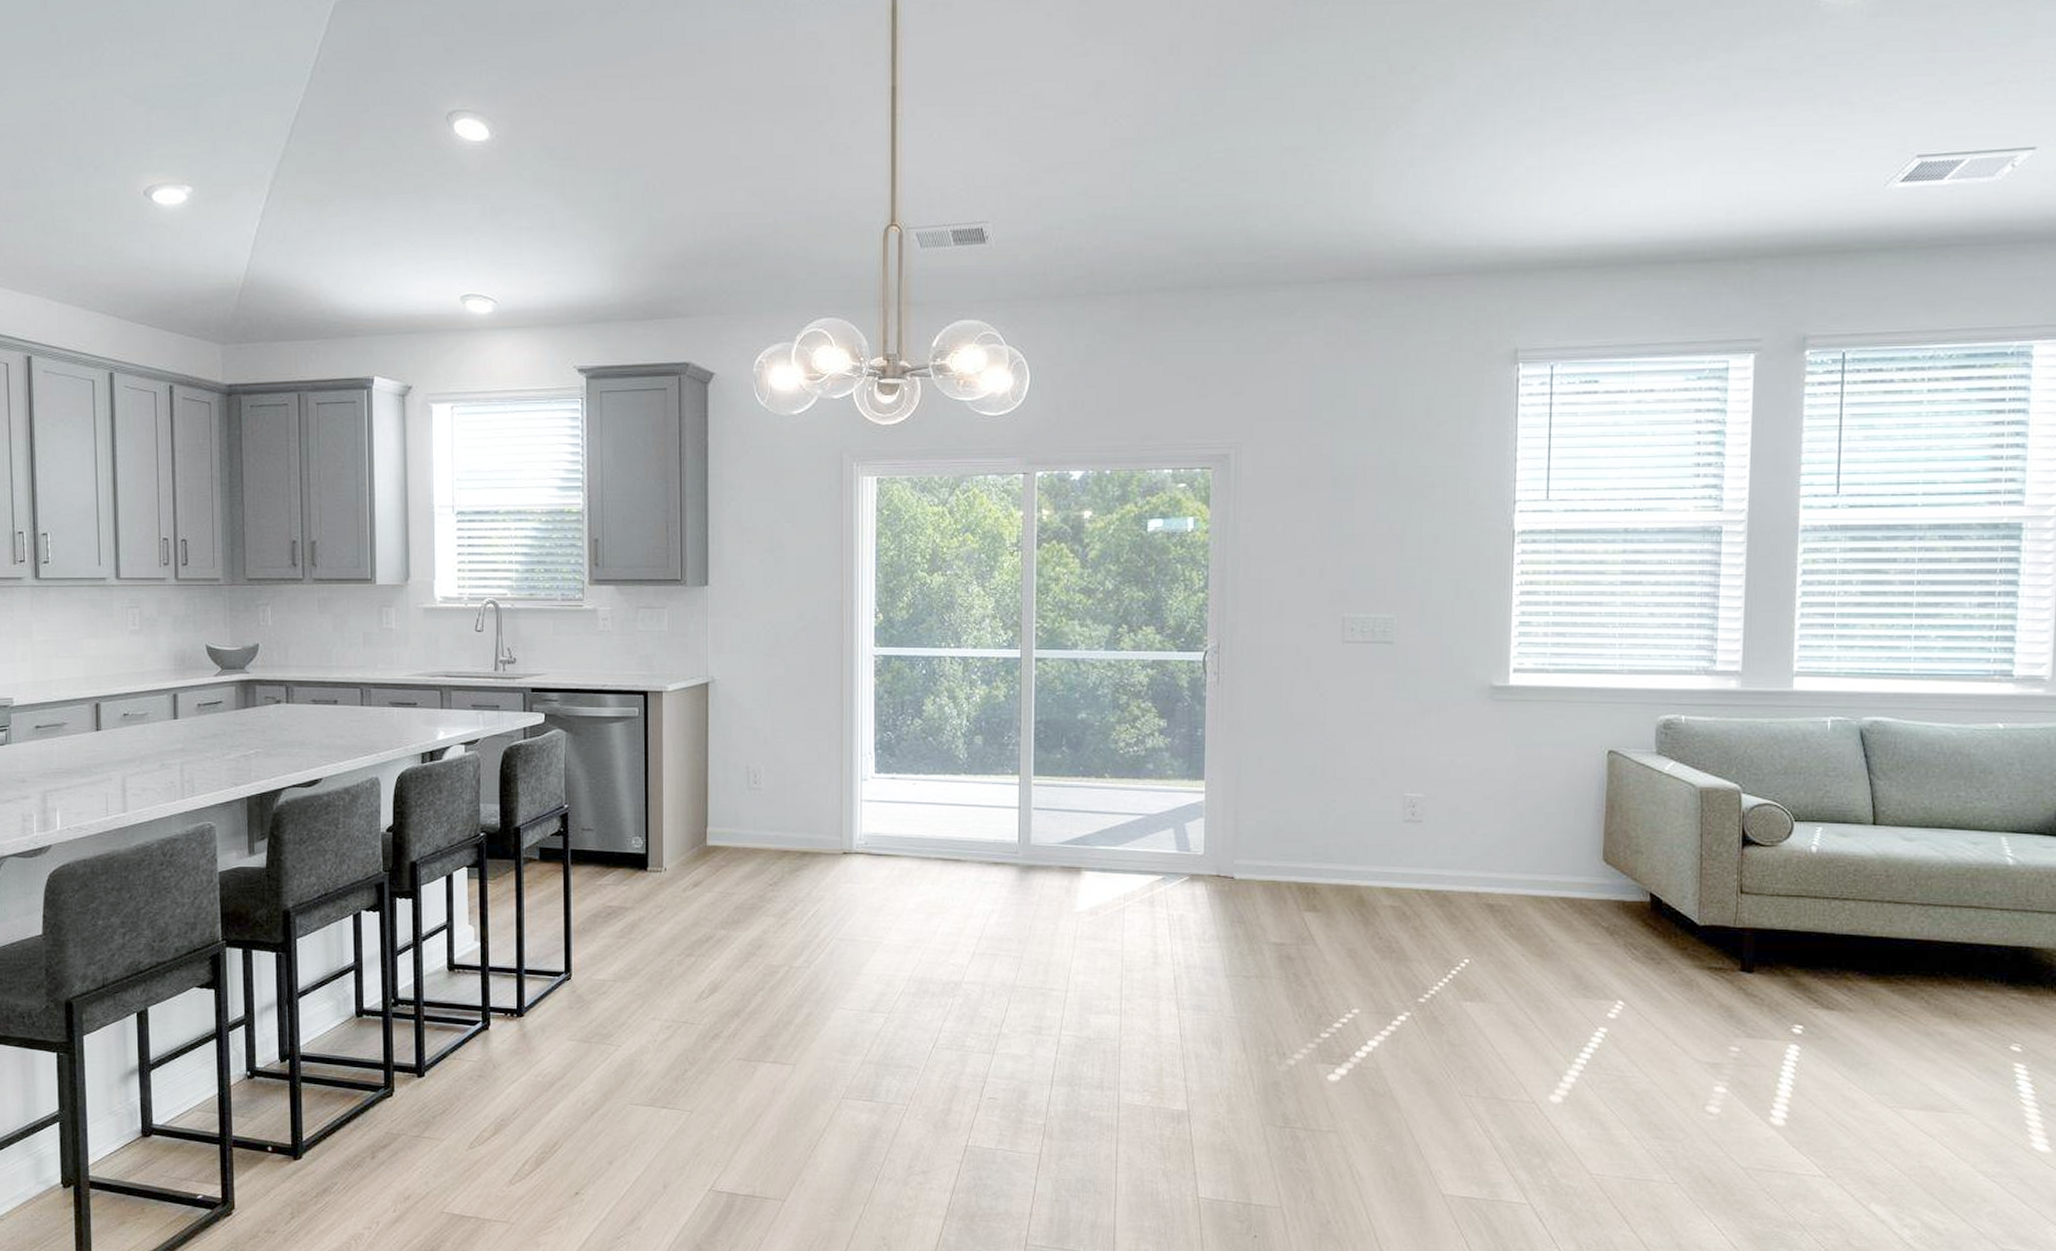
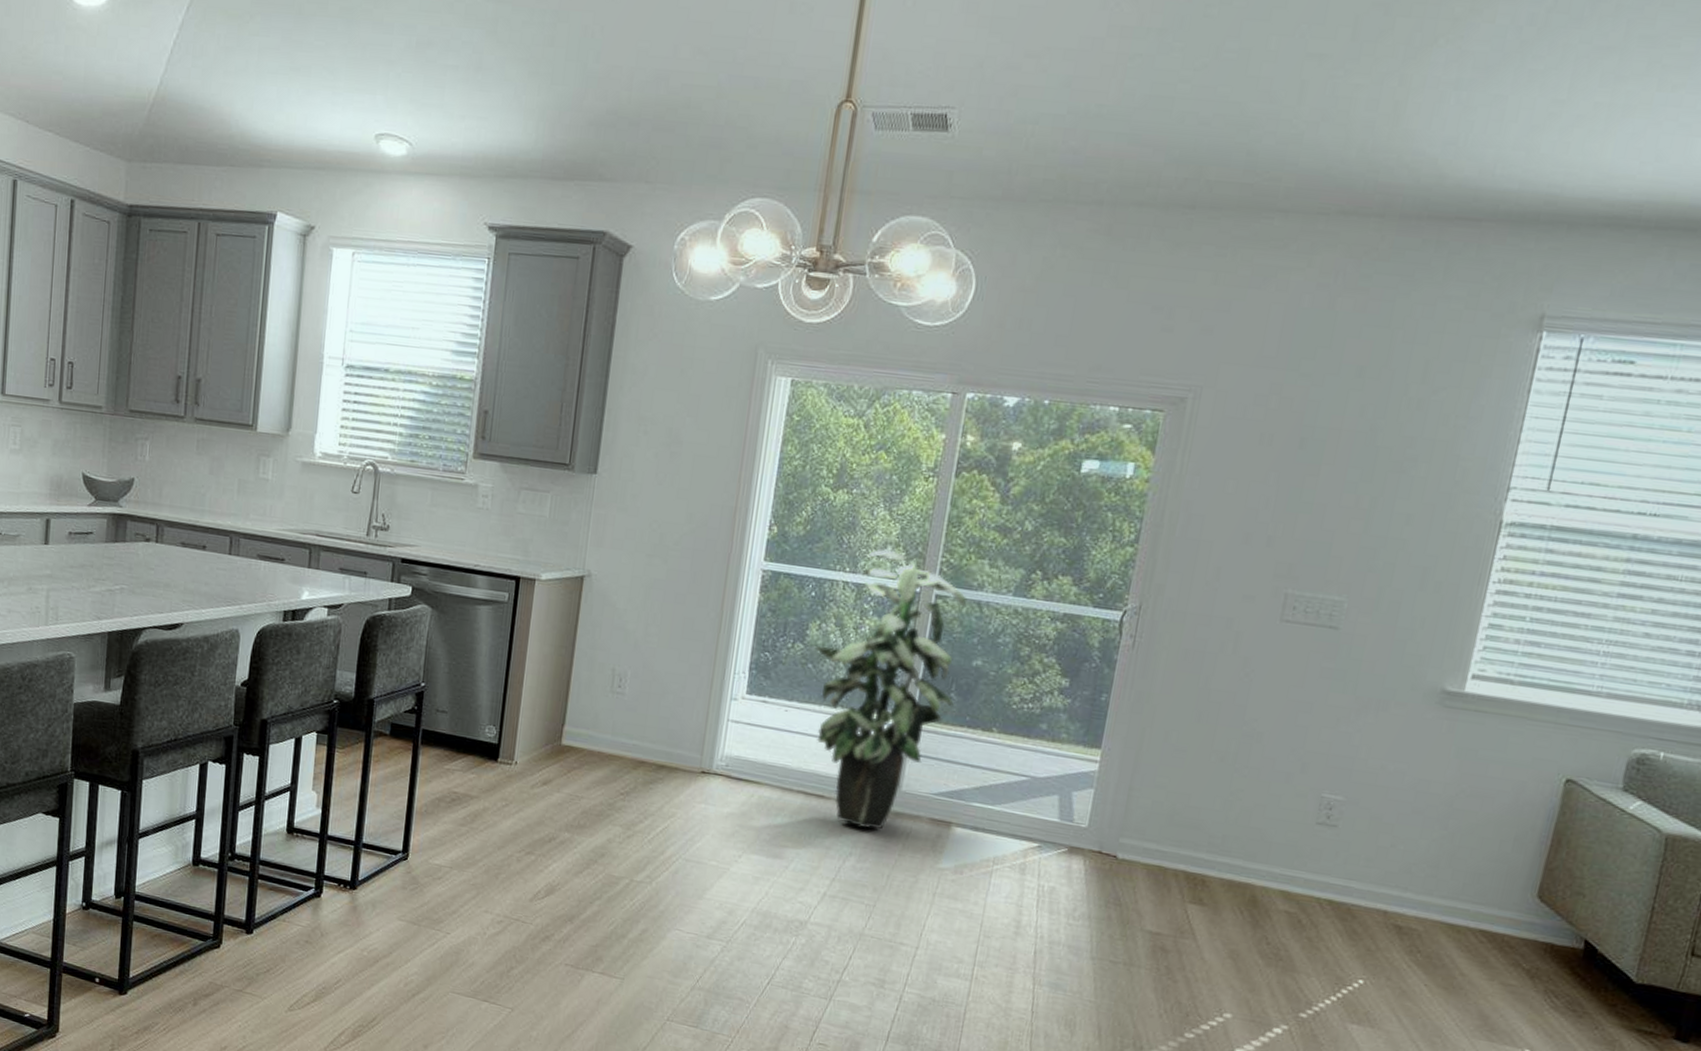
indoor plant: none [932,622,1066,885] -> present [814,548,968,829]

